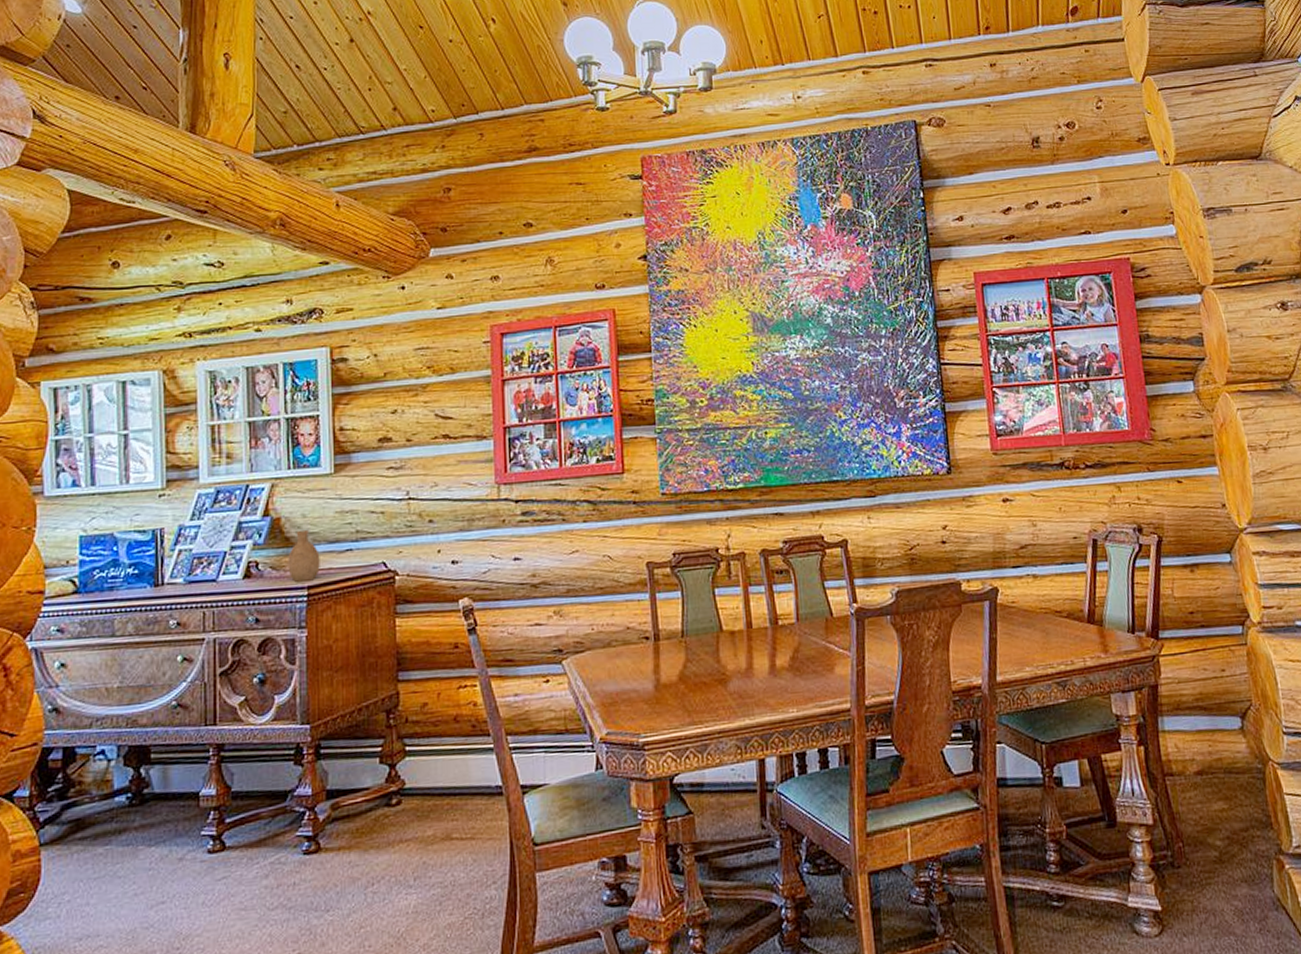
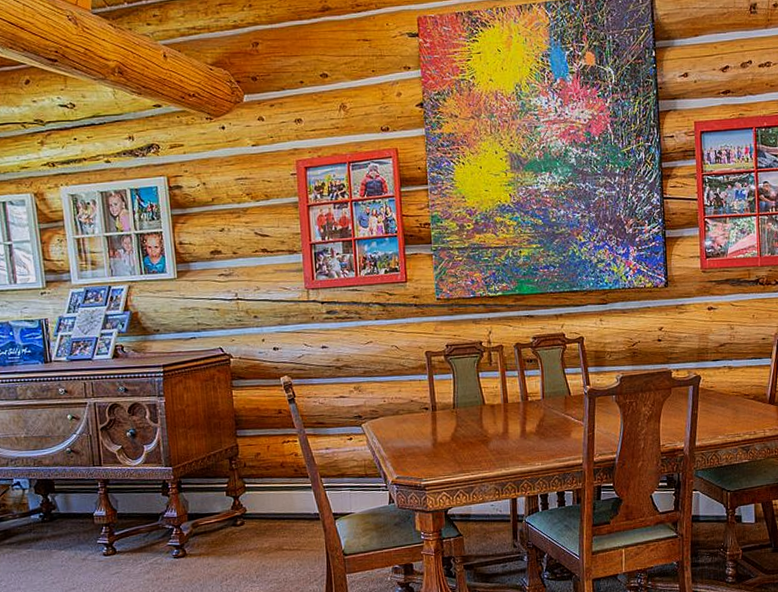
decorative vase: present [288,531,320,584] -> none [146,322,172,363]

